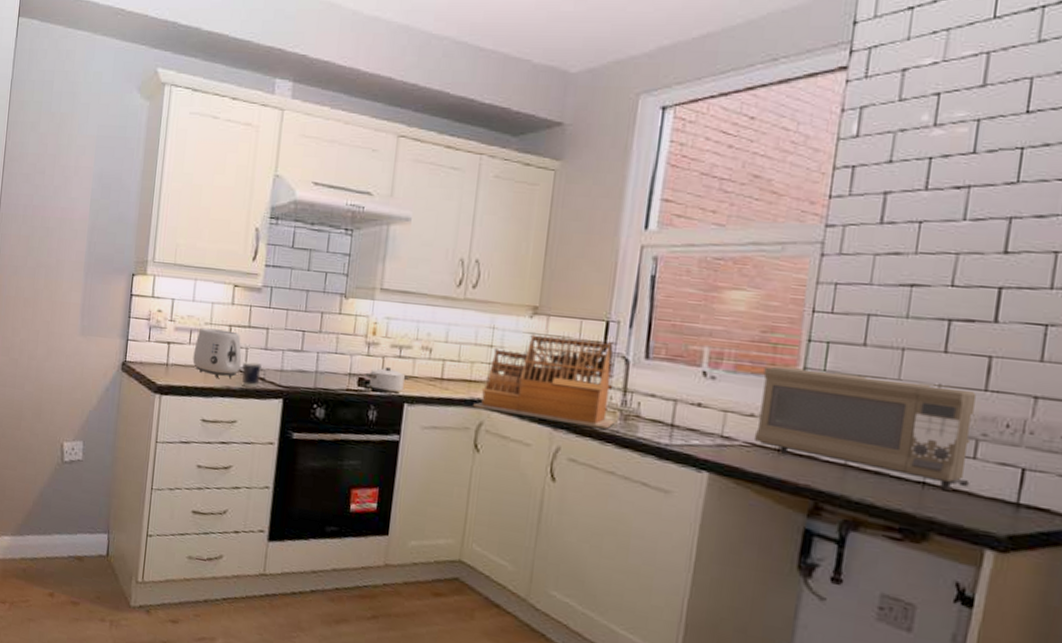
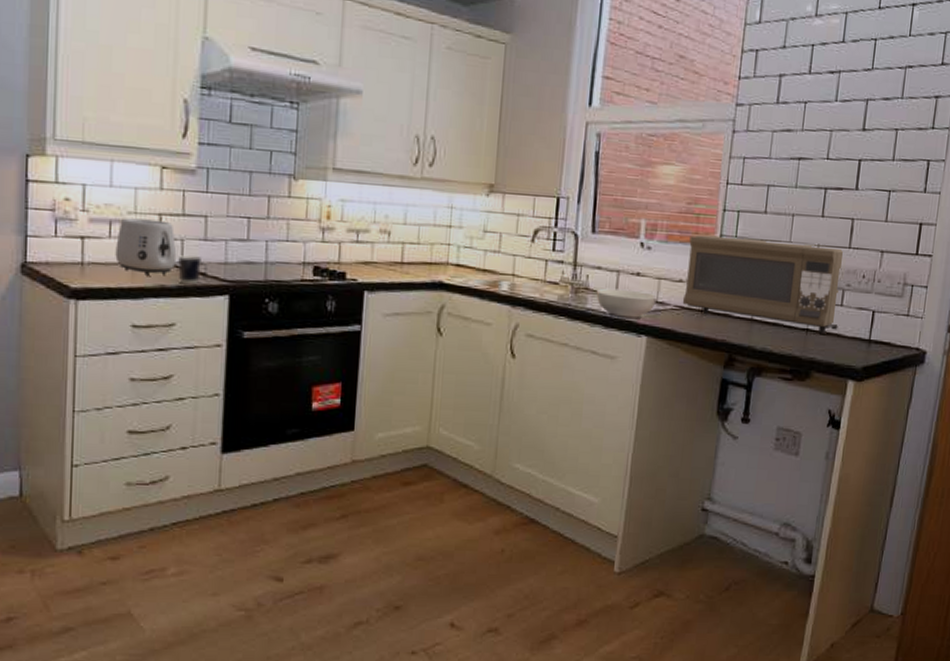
cooking pot: present [365,367,409,393] -> none [321,253,368,281]
architectural model: present [473,334,616,429] -> none [434,213,568,303]
bowl: none [648,417,722,452] -> present [596,288,657,318]

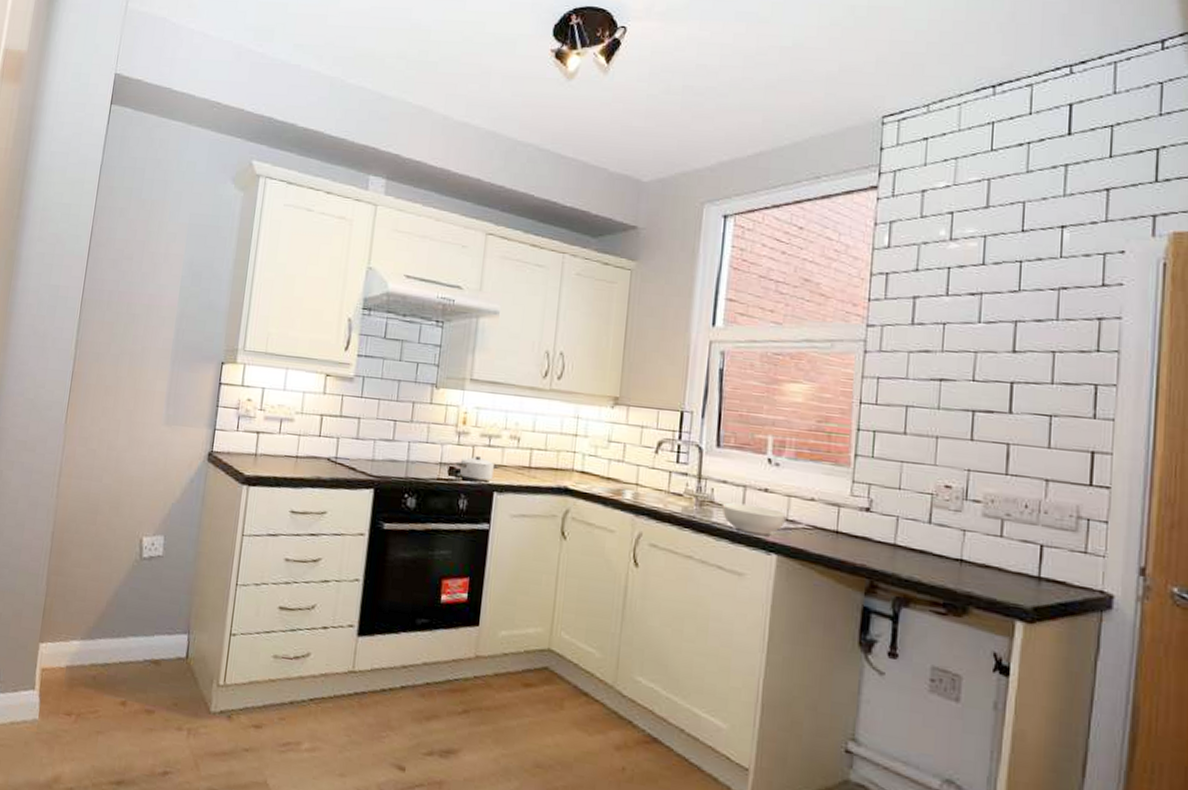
toaster: present [115,218,177,276] -> none [282,417,333,468]
mug: present [178,255,208,285] -> none [332,451,358,478]
cooking pot: none [321,253,368,281] -> present [455,456,498,482]
microwave: present [682,234,843,334] -> none [815,453,1001,567]

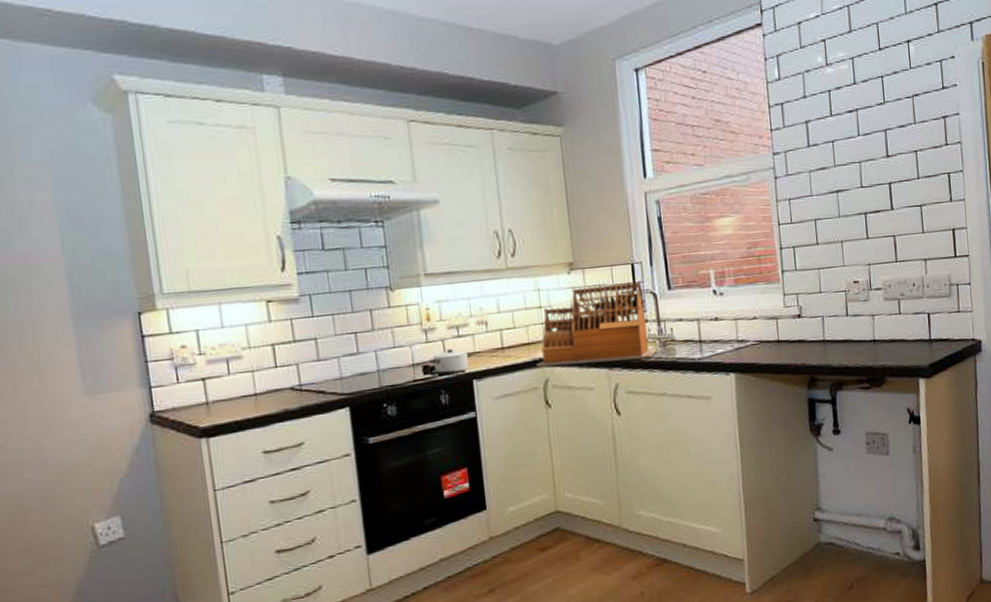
architectural model: none [560,424,692,515] -> present [536,280,658,368]
bowl: present [722,502,787,536] -> none [682,334,737,361]

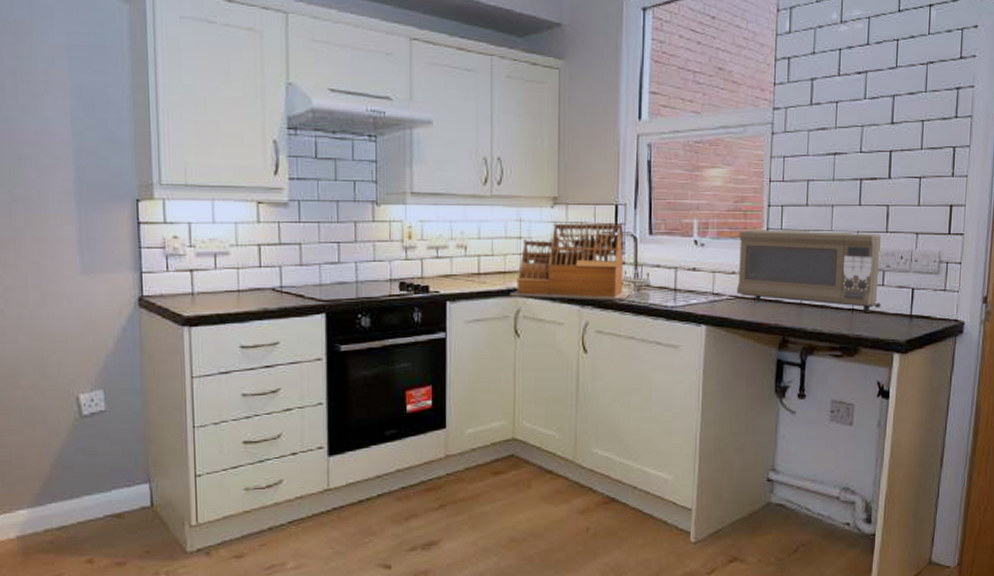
cooking pot: present [428,349,472,375] -> none [406,269,448,293]
microwave: none [755,263,902,345] -> present [736,230,883,312]

